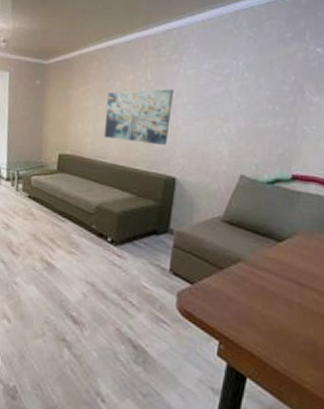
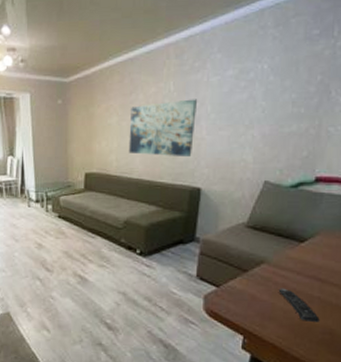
remote control: none [255,289,300,331] -> present [278,288,320,322]

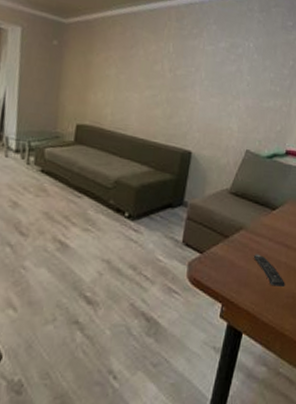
wall art: present [128,99,197,158] -> none [124,61,193,120]

